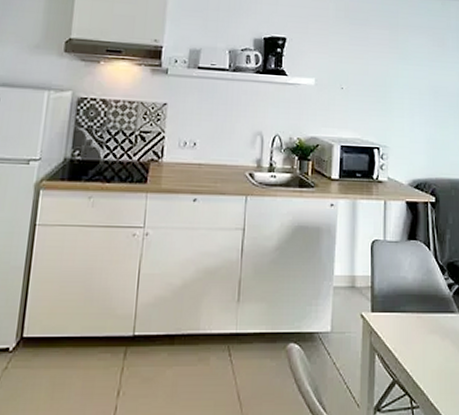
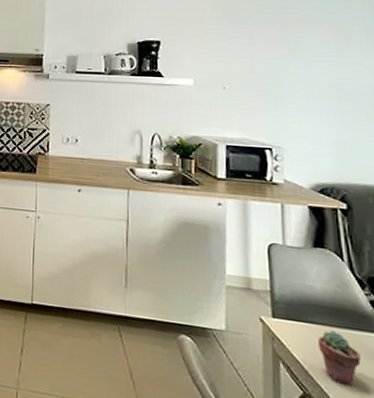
potted succulent: none [407,316,438,365] -> present [318,330,361,385]

